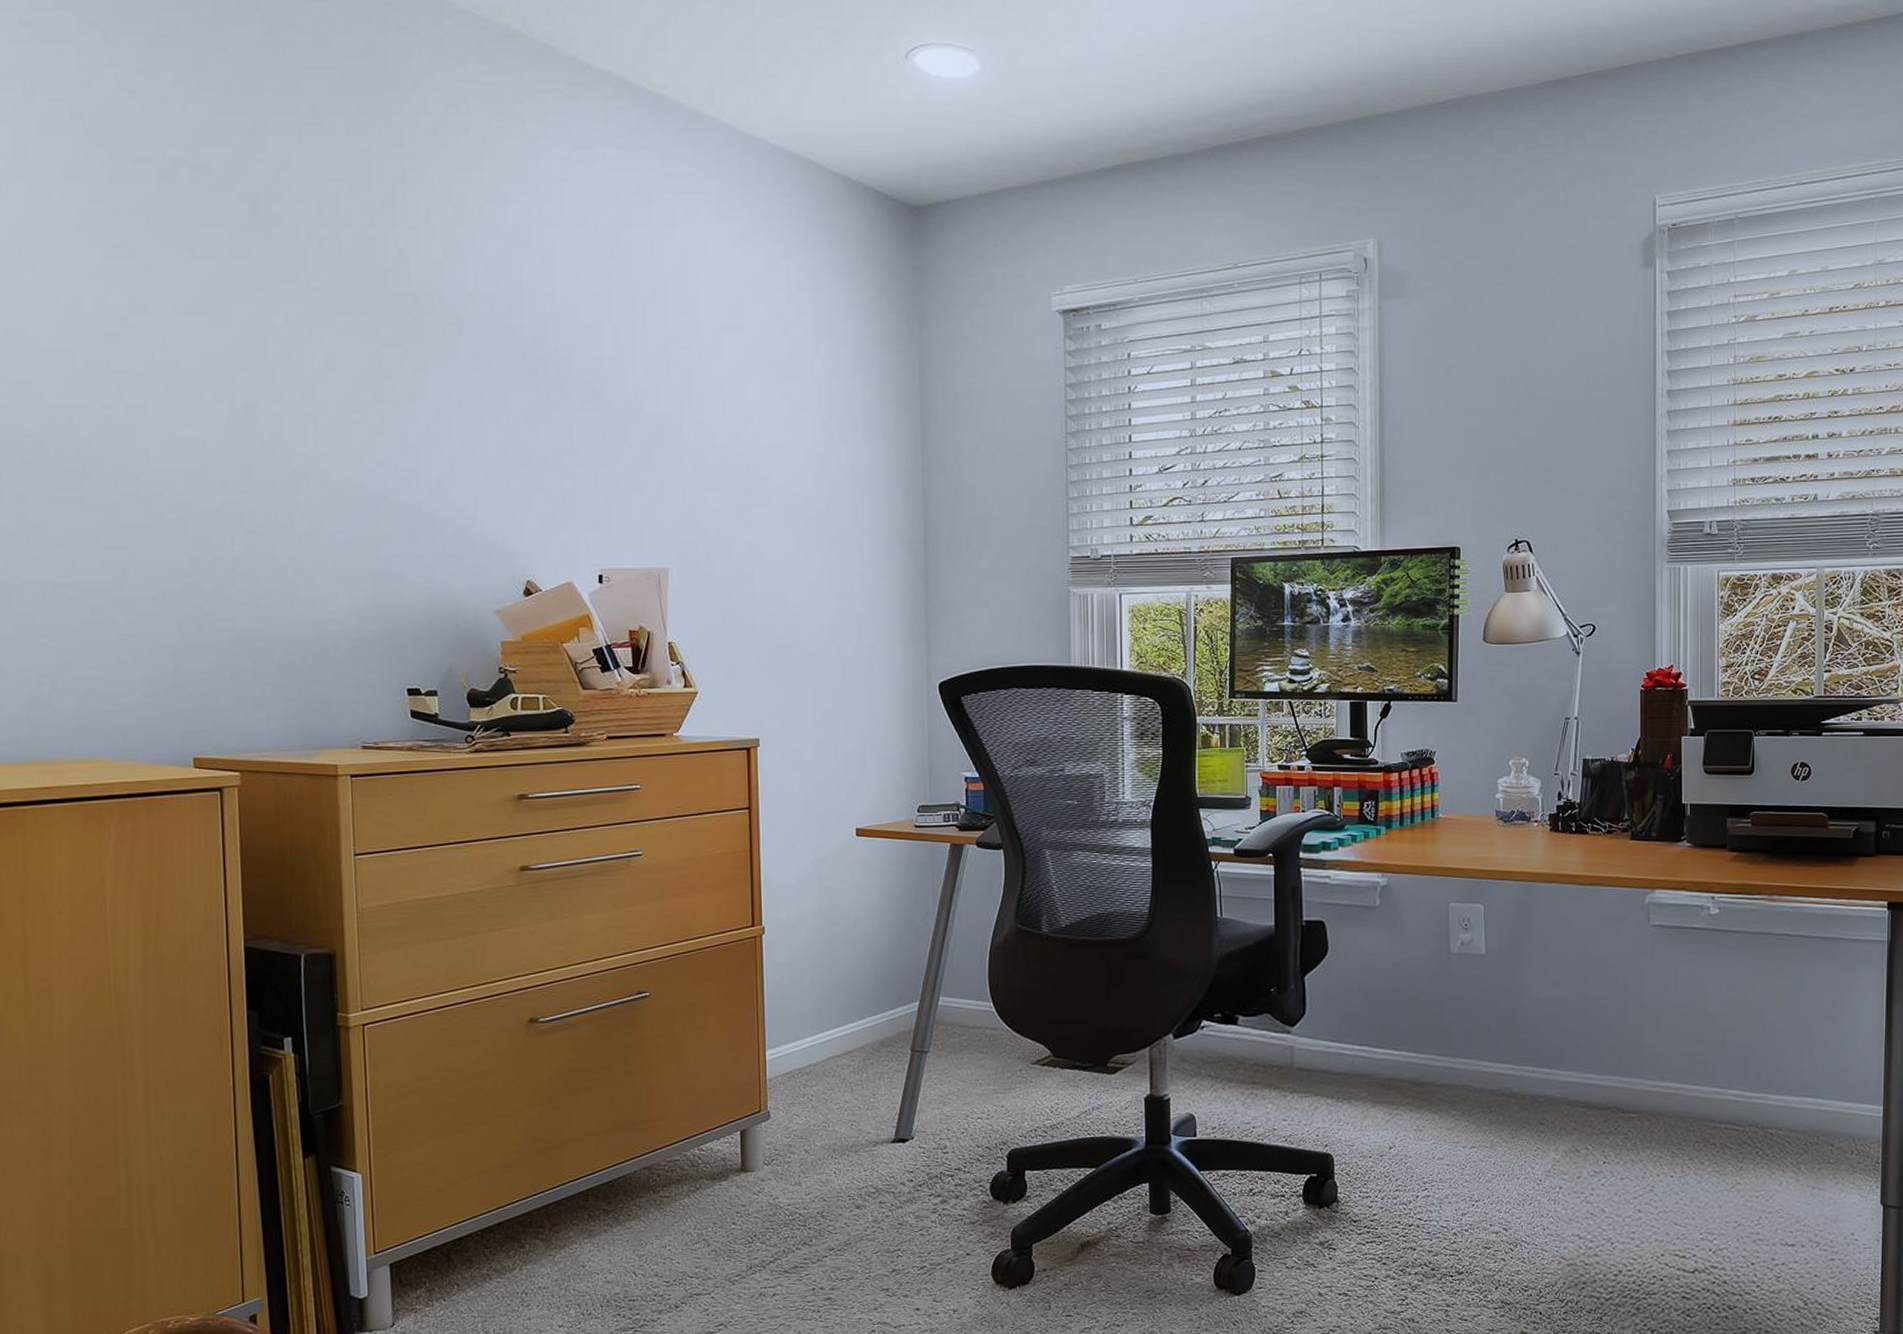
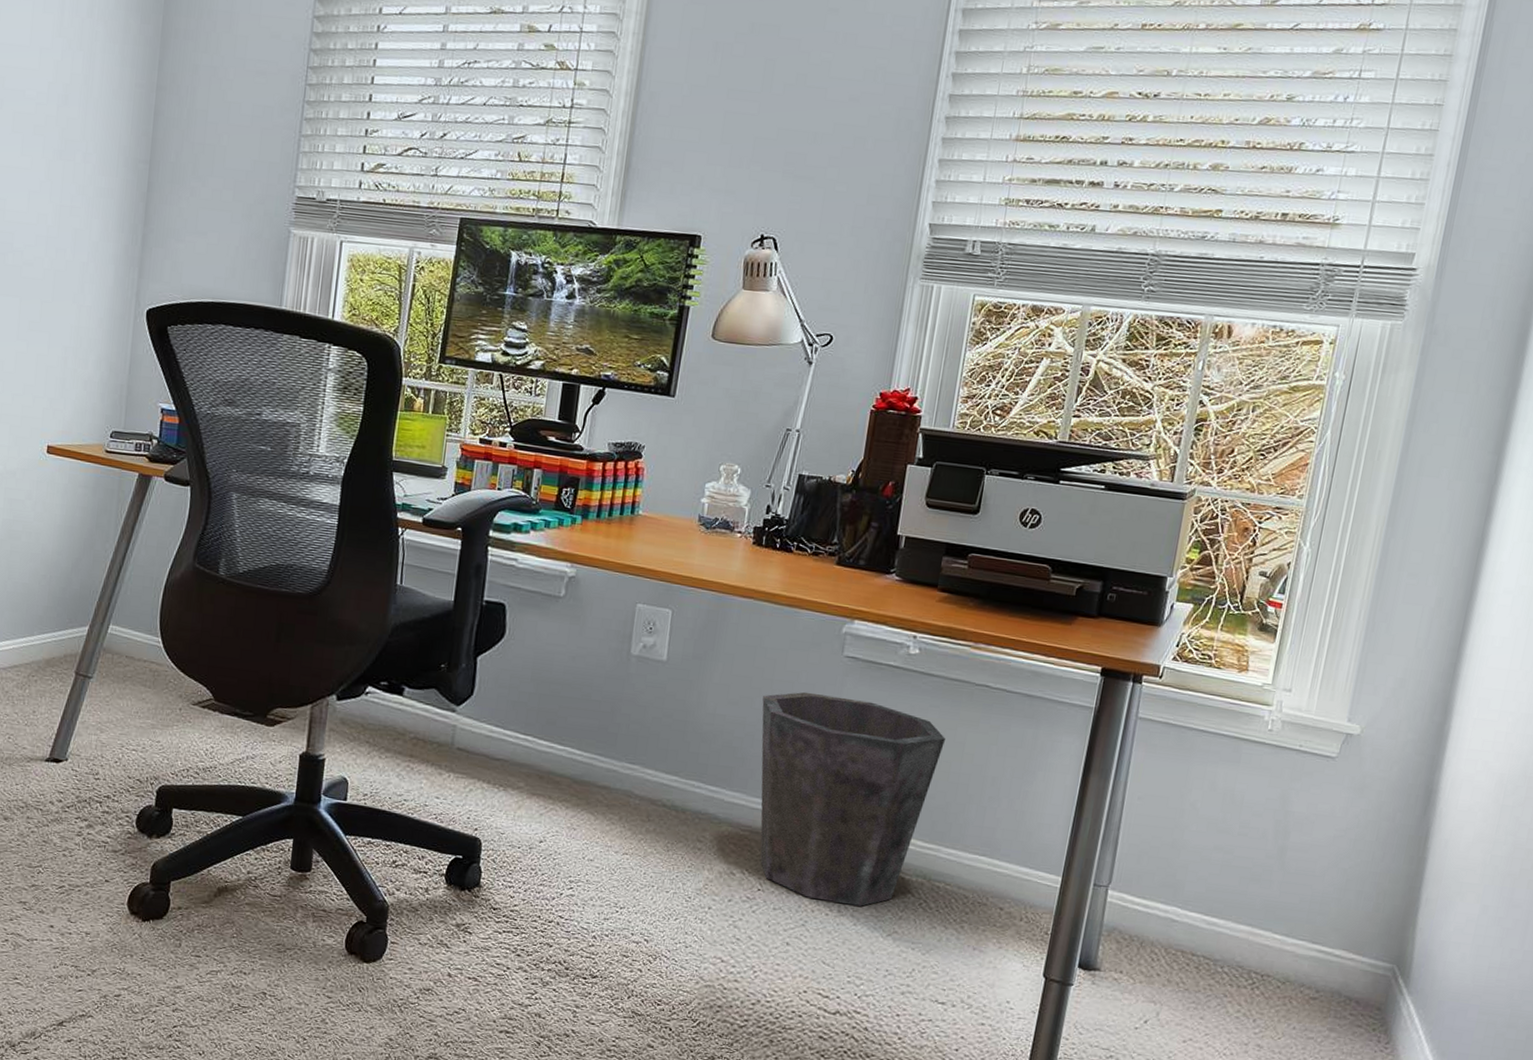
waste bin: none [1581,964,1756,1164] -> present [760,691,945,906]

